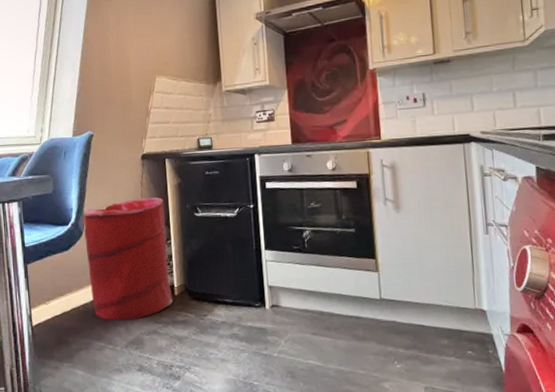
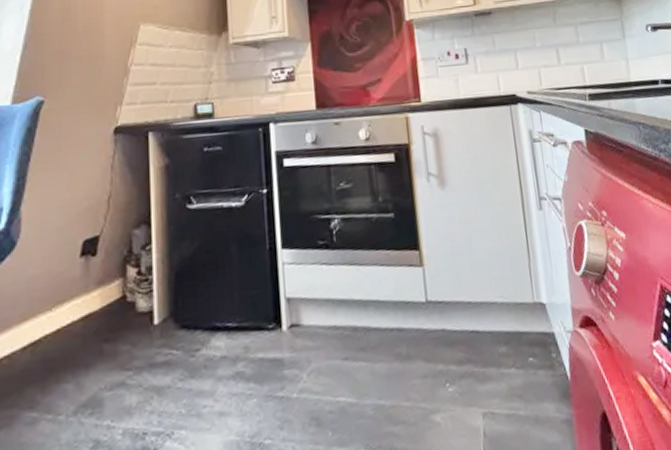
laundry hamper: present [83,197,172,321] -> none [18,185,150,375]

